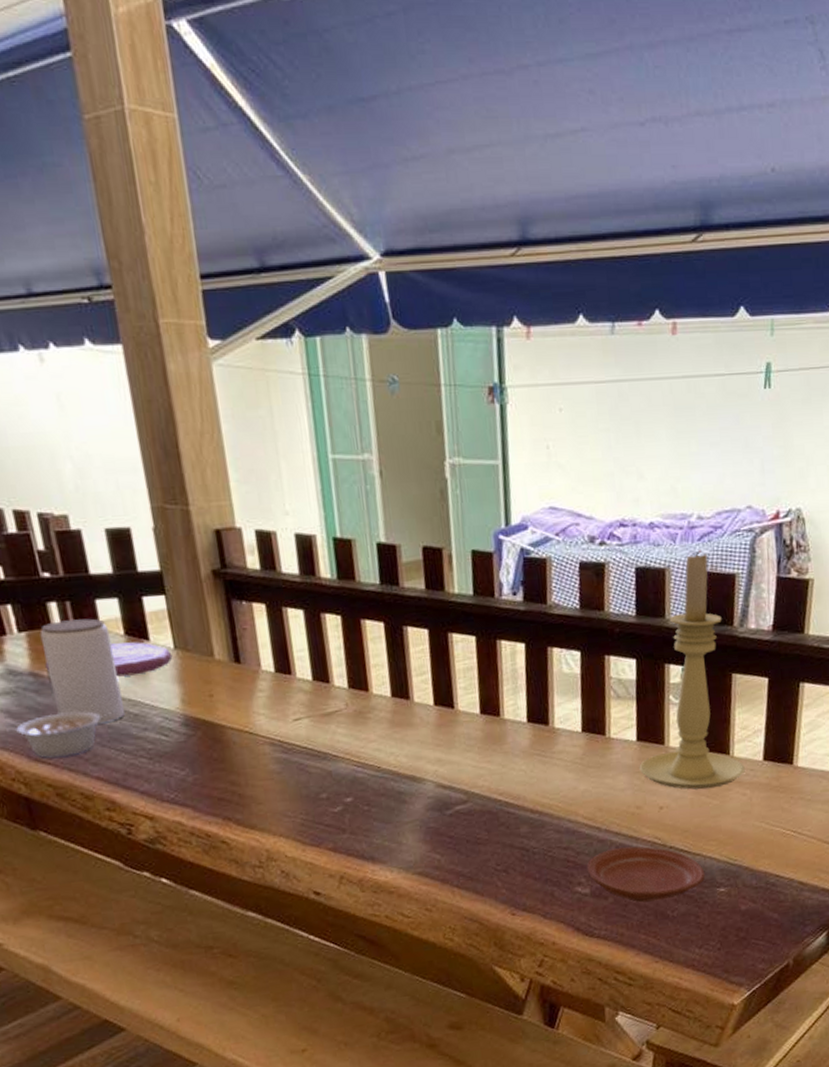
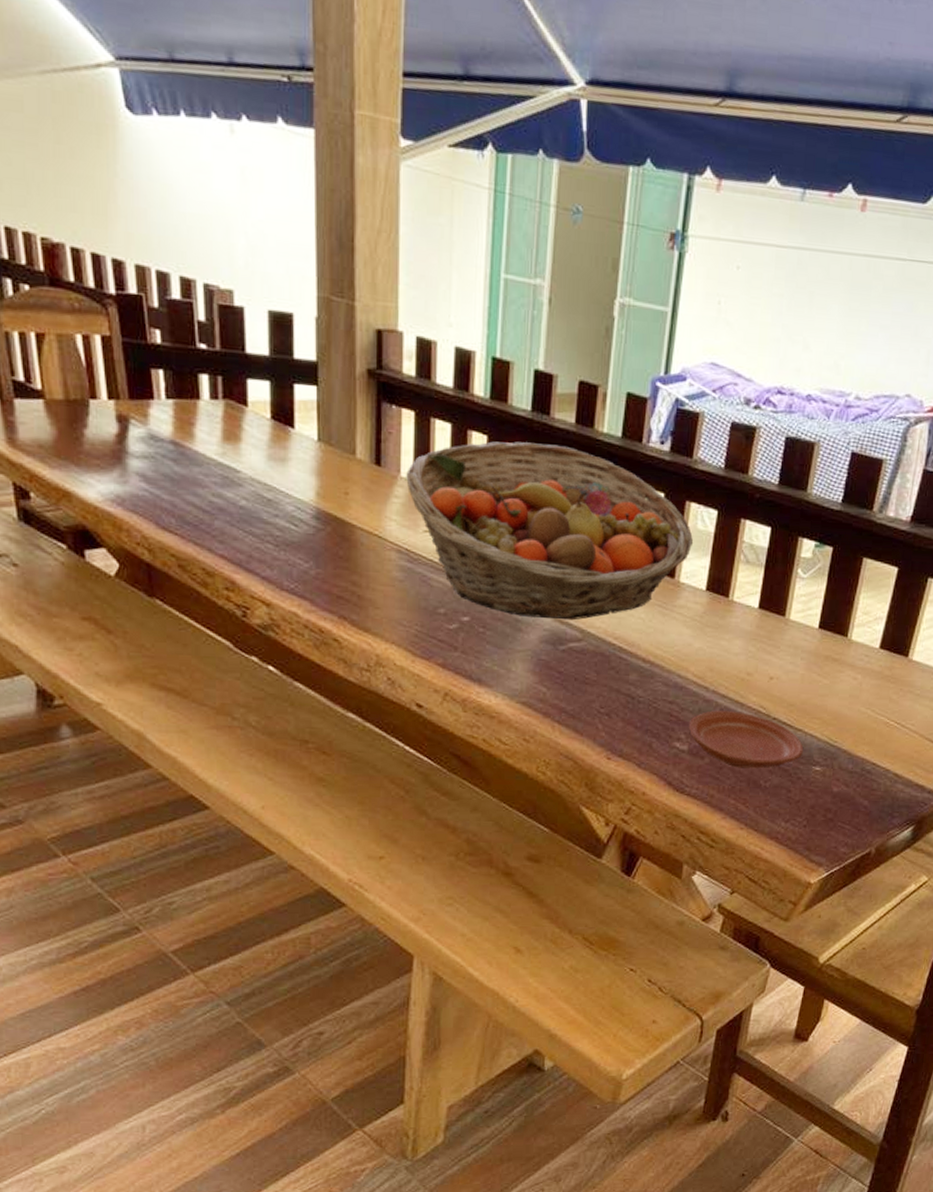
legume: present [16,710,116,758] -> none [149,485,250,529]
jar: present [40,618,126,726] -> none [187,394,259,504]
plate: present [45,642,173,677] -> none [187,424,315,461]
fruit basket: none [267,613,562,788] -> present [406,441,694,621]
candle holder: present [639,550,745,790] -> none [756,430,863,667]

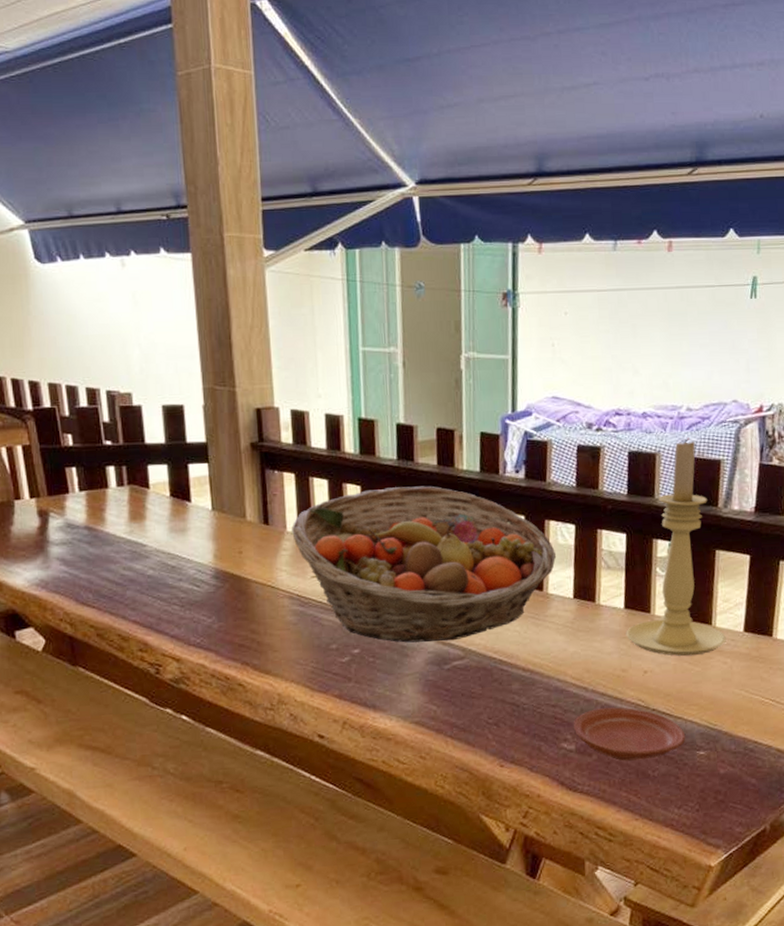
candle holder: none [756,430,863,667] -> present [626,438,726,656]

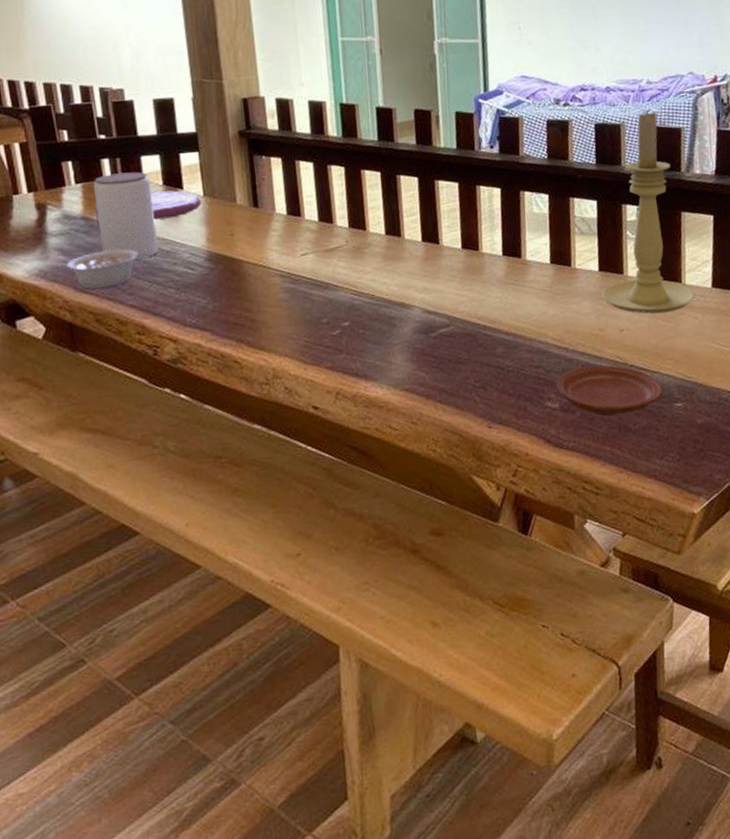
legume: none [68,562,156,602] -> present [66,248,151,289]
jar: none [97,481,164,575] -> present [93,172,159,261]
plate: none [99,503,210,533] -> present [95,190,202,220]
fruit basket: present [292,486,557,643] -> none [280,164,533,314]

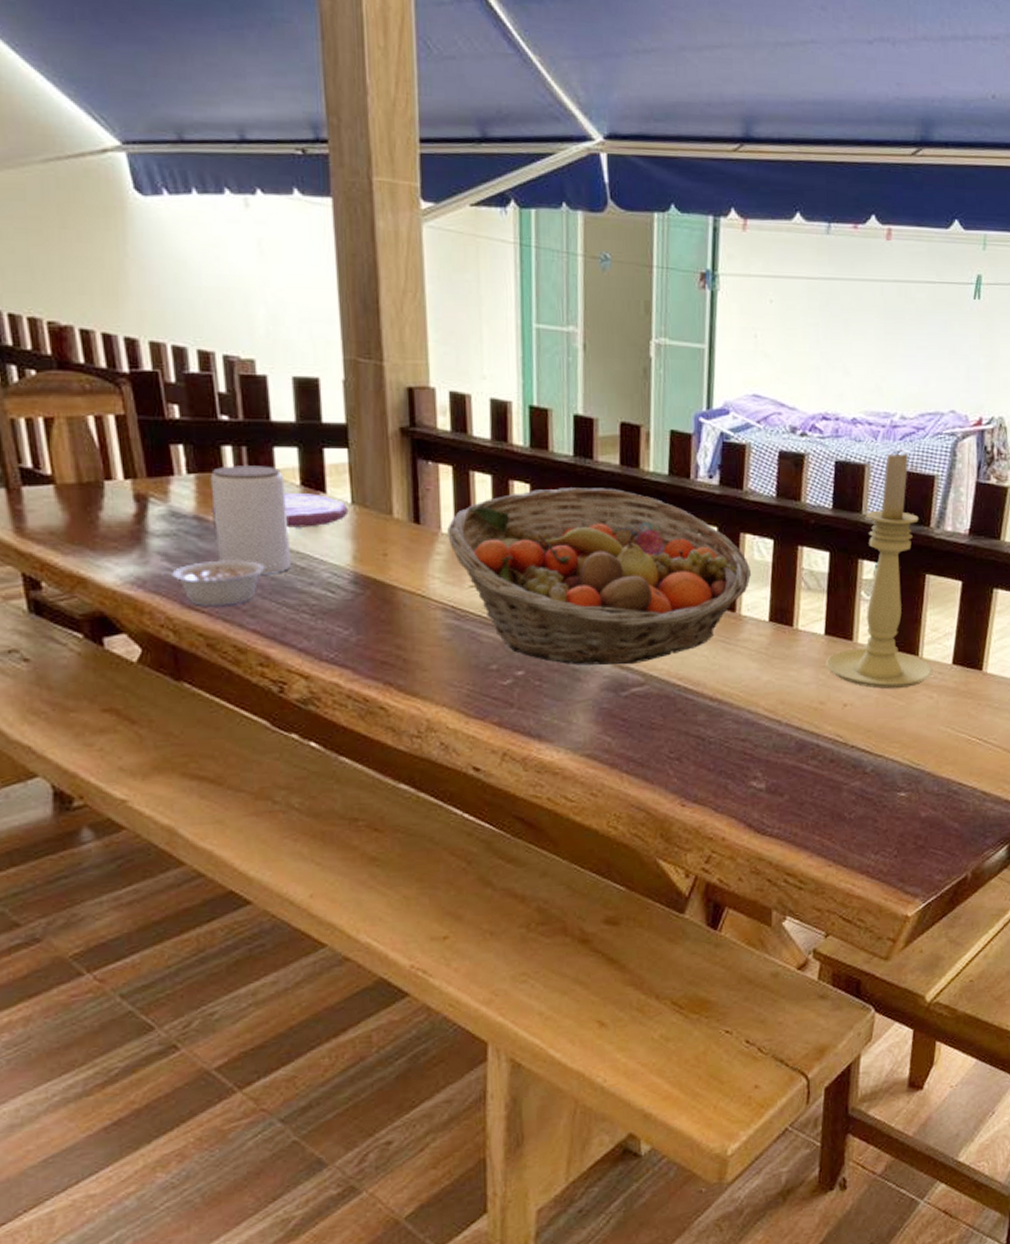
fruit basket: none [280,164,533,314] -> present [447,488,752,665]
plate: present [556,365,664,417] -> none [764,743,886,802]

